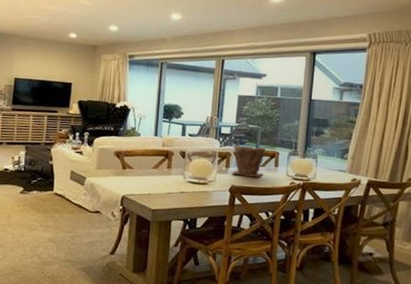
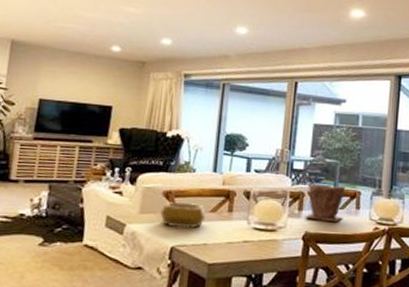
decorative bowl: none [113,160,150,181] -> present [160,202,206,229]

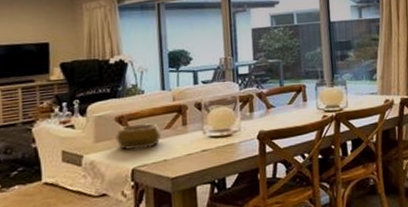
plant pot: present [305,183,346,223] -> none [255,82,293,119]

